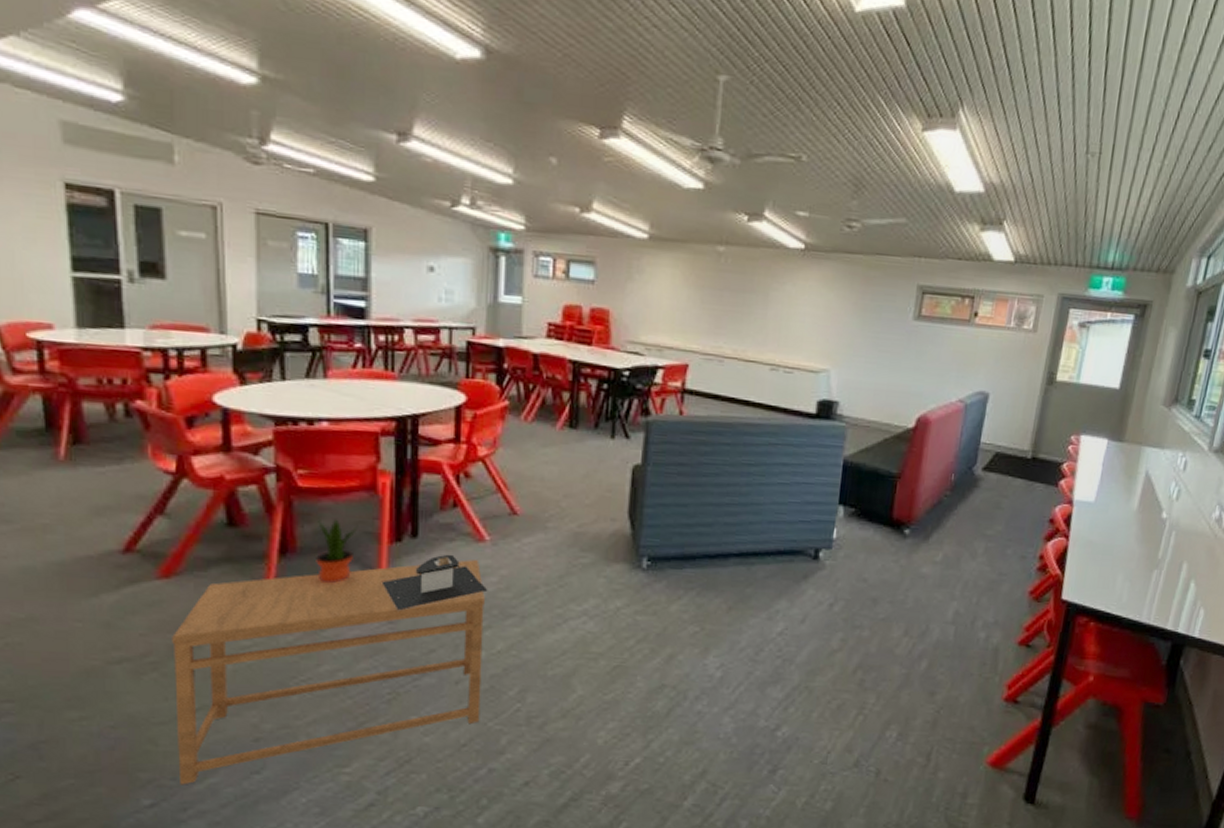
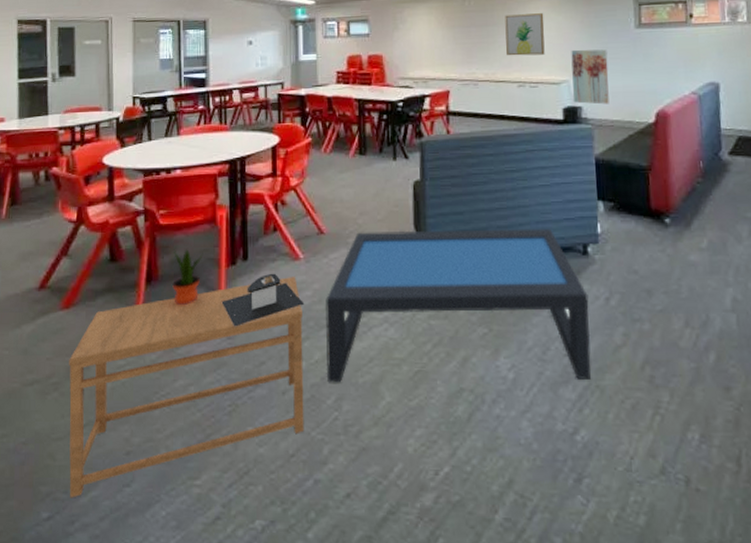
coffee table: none [509,516,812,681] -> present [326,228,591,383]
wall art: none [763,282,813,336] -> present [505,13,545,56]
wall art: none [830,335,878,402] -> present [571,49,609,105]

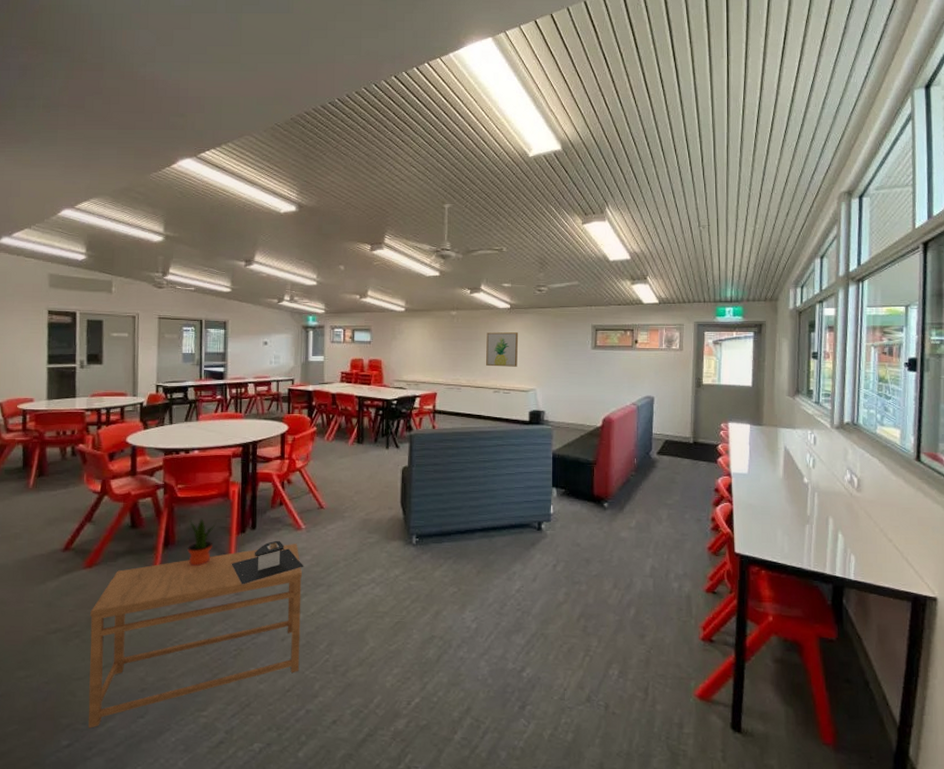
coffee table: present [326,228,591,383] -> none [320,507,540,632]
wall art: present [571,49,609,105] -> none [538,364,568,410]

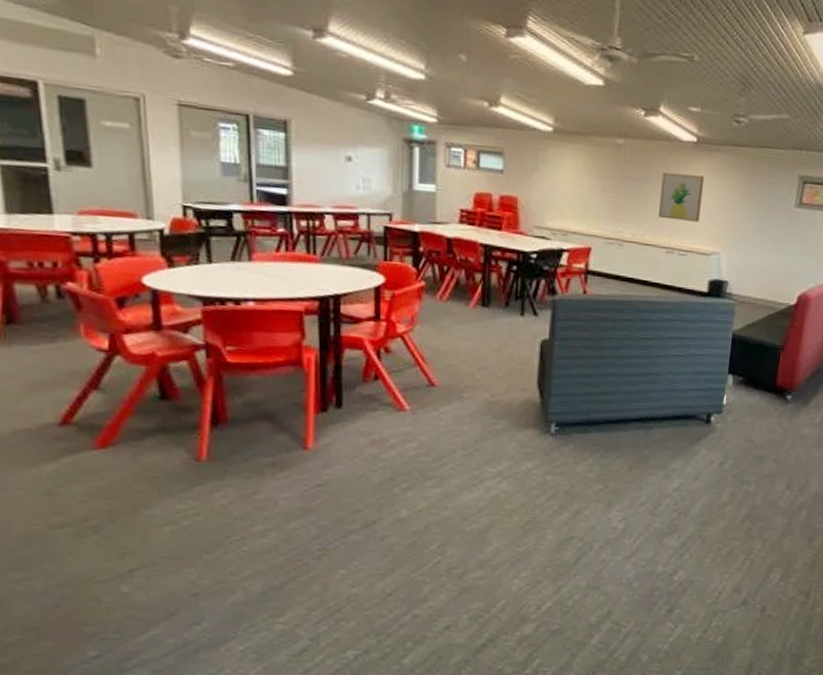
side table: present [88,543,302,729] -> none [111,427,406,637]
potted plant: present [187,518,217,567] -> none [246,391,286,451]
architectural model: present [231,540,304,585] -> none [309,422,409,475]

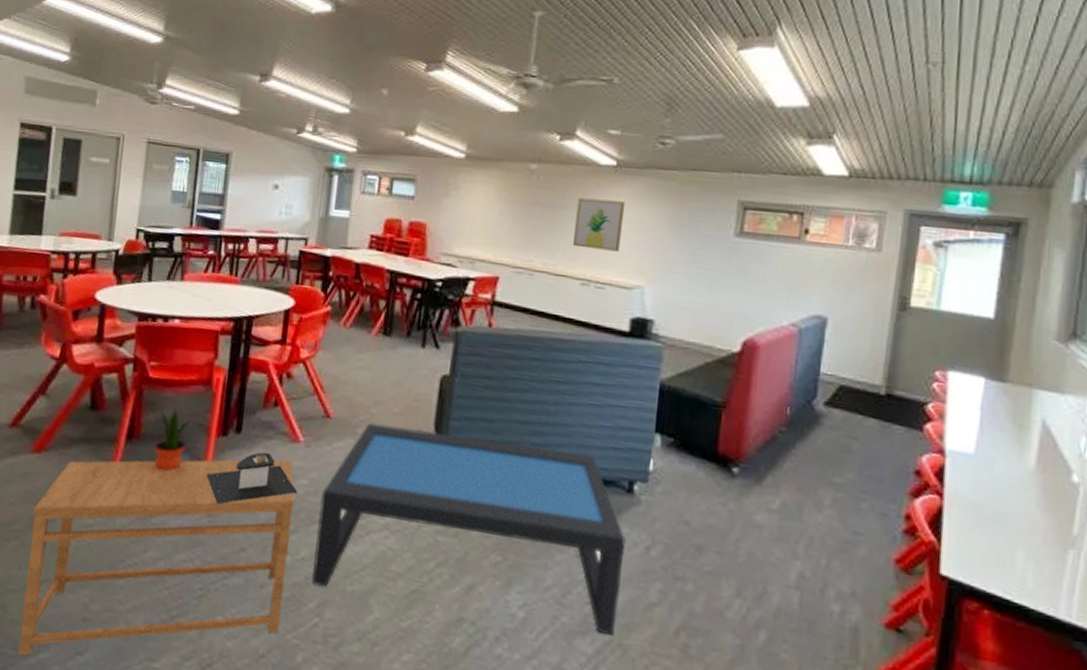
side table: none [111,427,406,637] -> present [18,459,295,657]
potted plant: none [246,391,286,451] -> present [154,407,193,471]
architectural model: none [309,422,409,475] -> present [205,452,298,505]
coffee table: none [430,387,705,531] -> present [311,423,626,635]

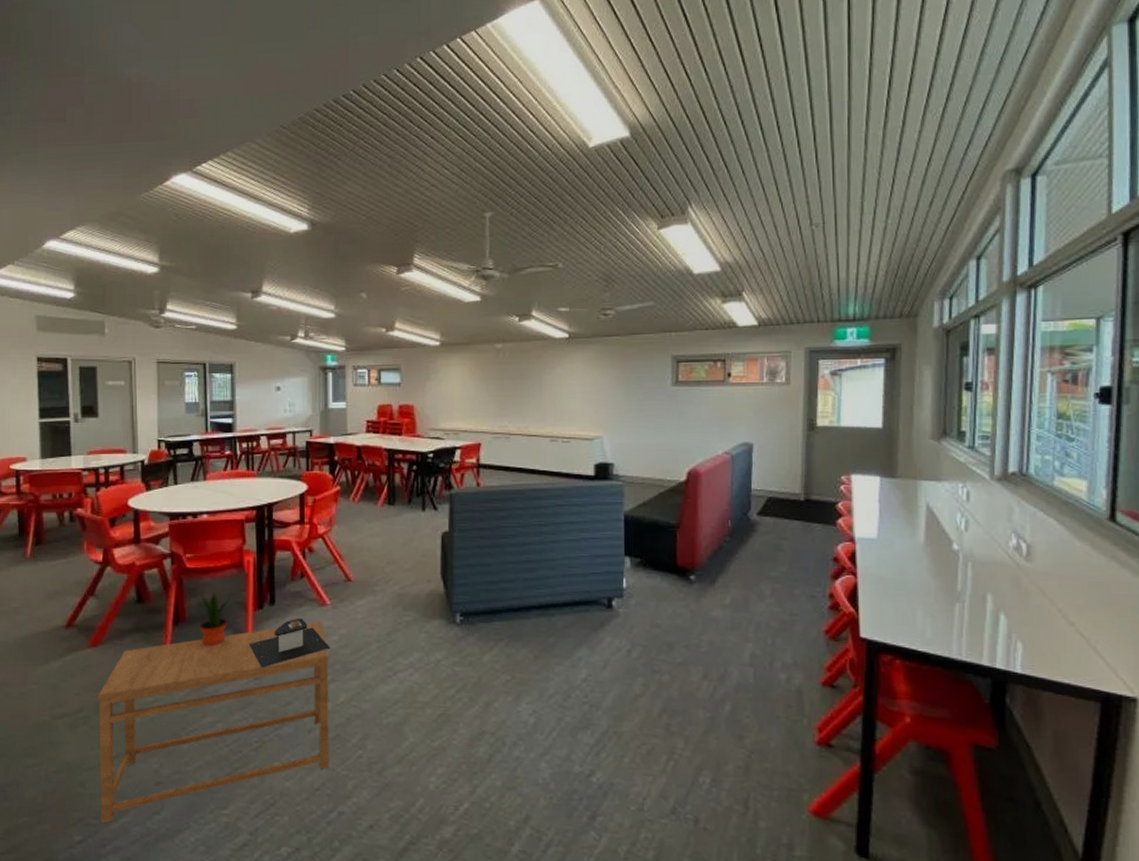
coffee table: present [311,423,626,635] -> none [351,580,611,726]
wall art: present [573,198,626,252] -> none [540,367,580,410]

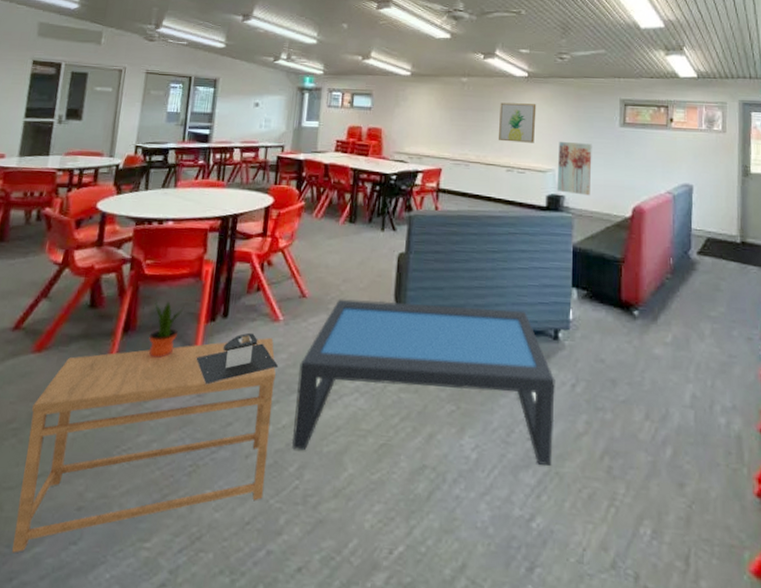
coffee table: none [351,580,611,726] -> present [291,299,555,466]
wall art: none [540,367,580,410] -> present [499,102,537,143]
wall art: none [605,405,642,462] -> present [556,141,592,196]

